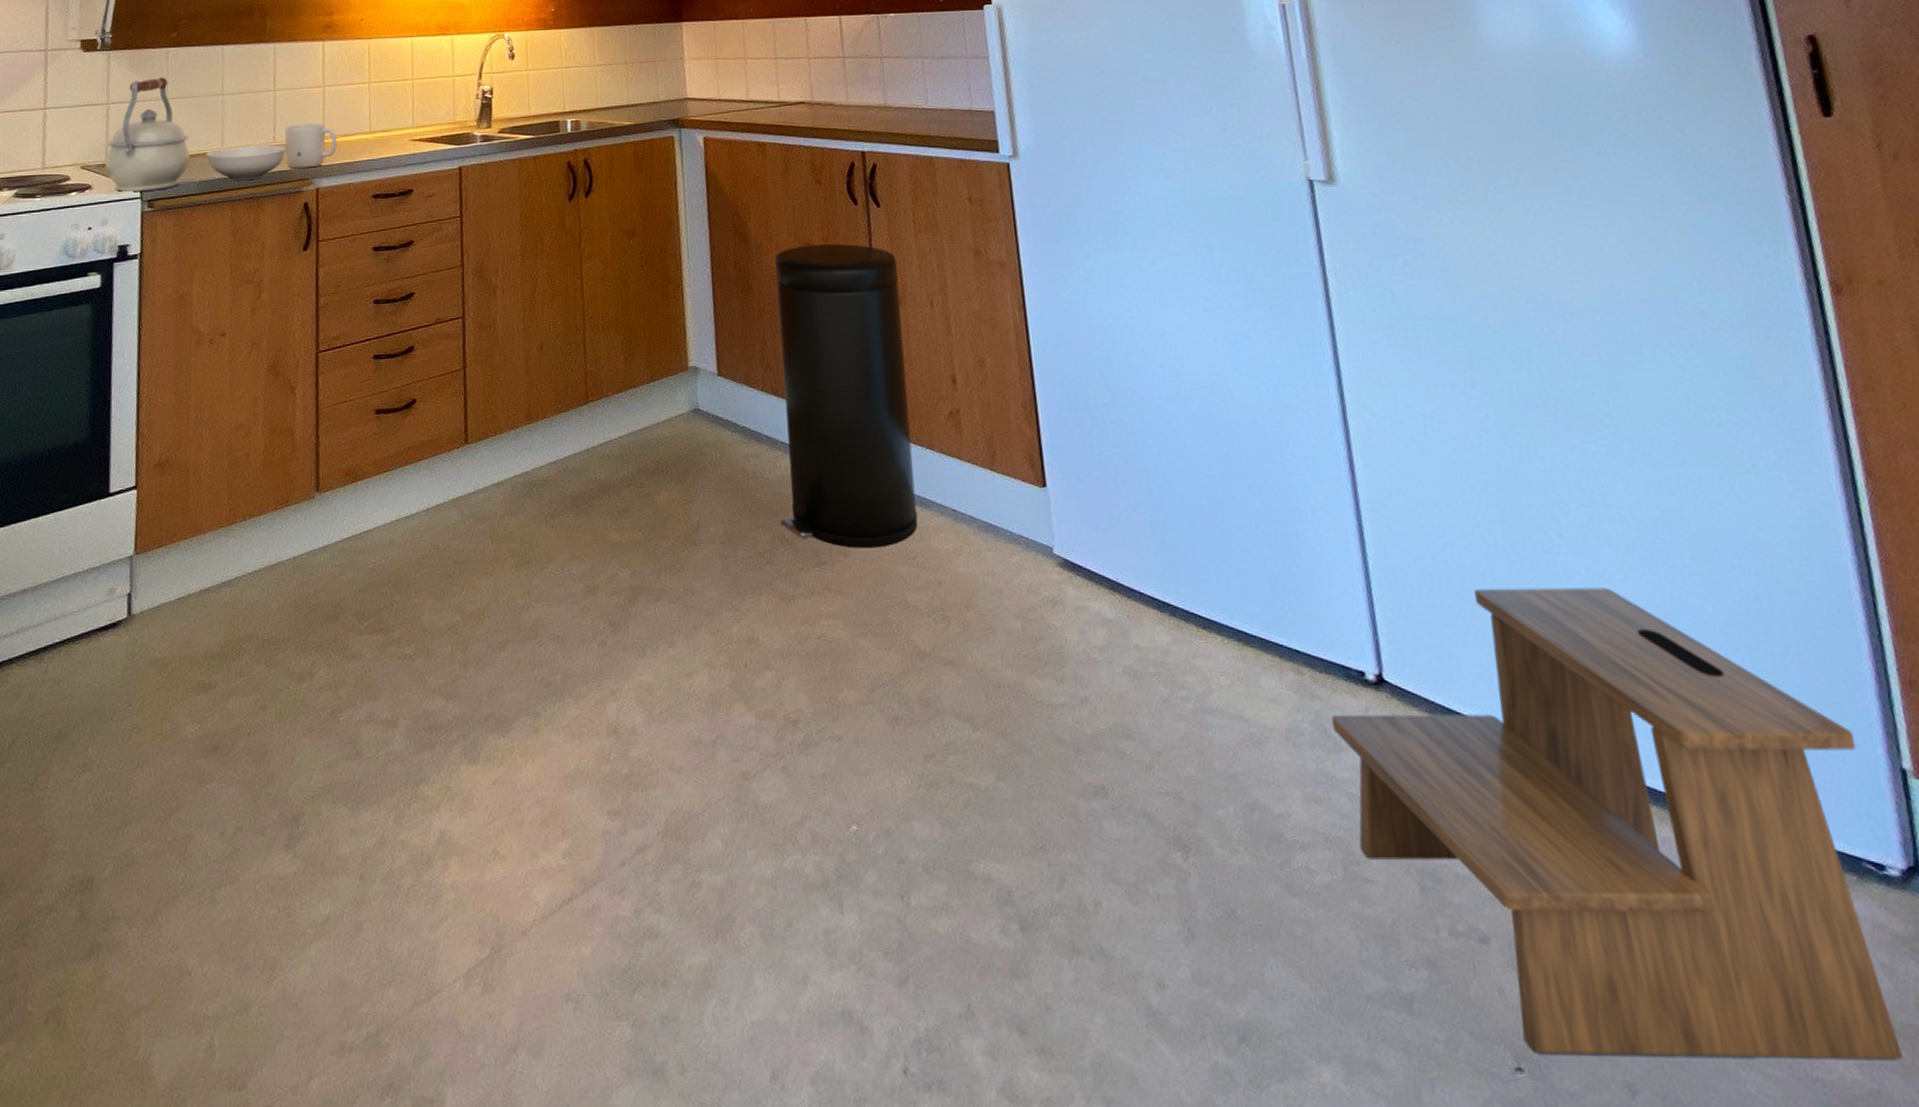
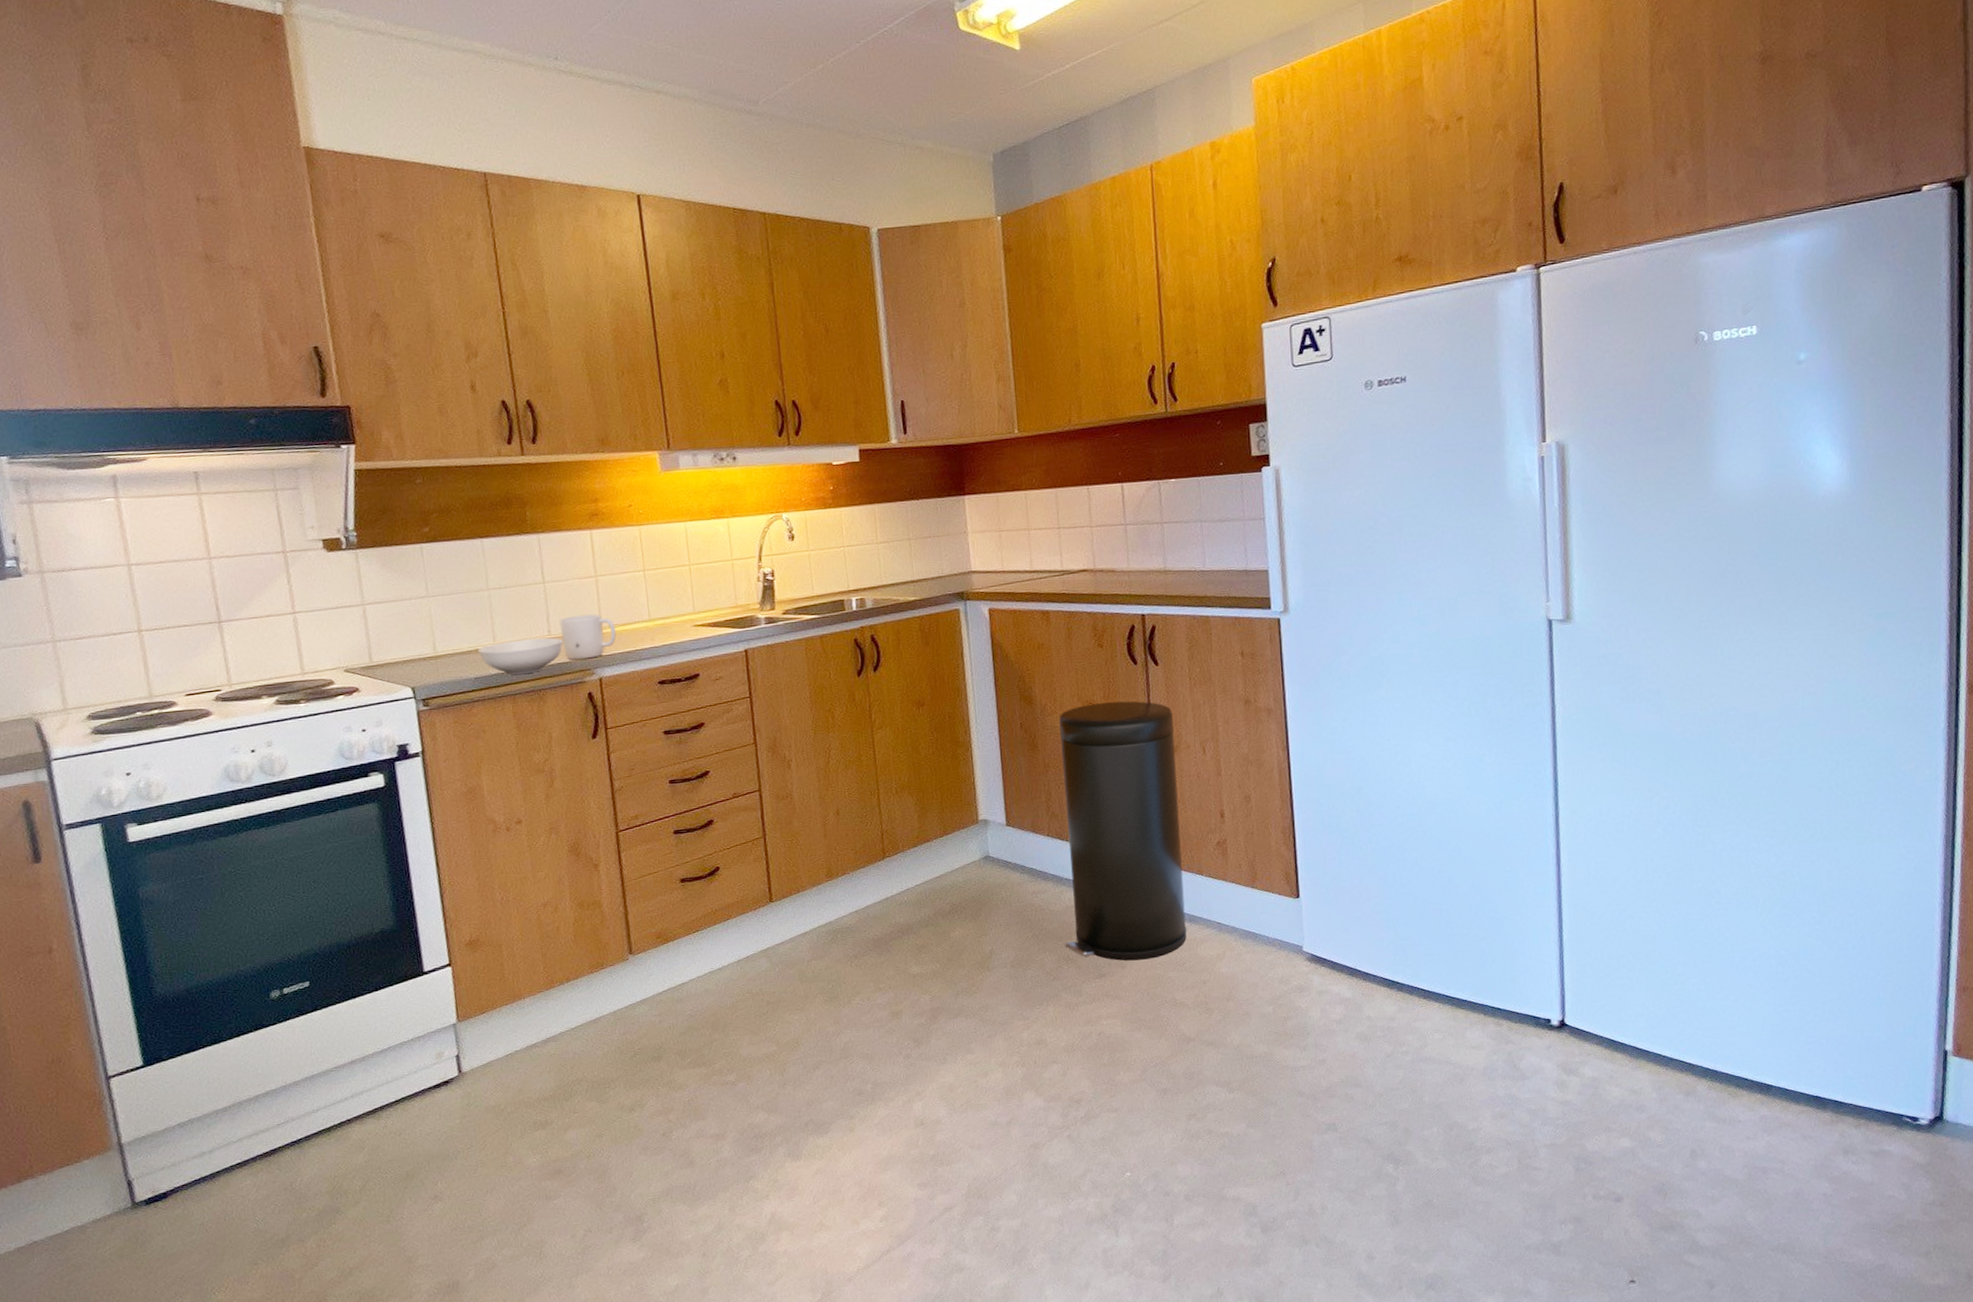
kettle: present [105,77,190,193] -> none [369,574,463,693]
step stool: present [1331,587,1903,1059] -> none [1520,939,1915,1270]

